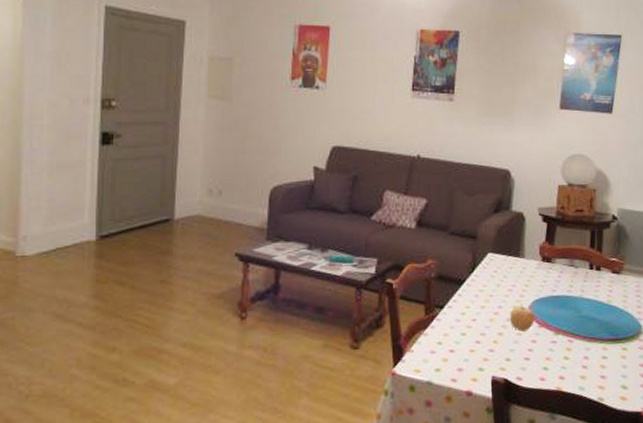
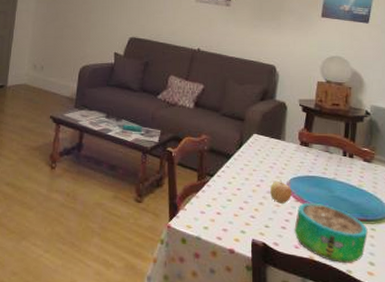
decorative bowl: none [539,326,619,391] -> present [294,202,368,263]

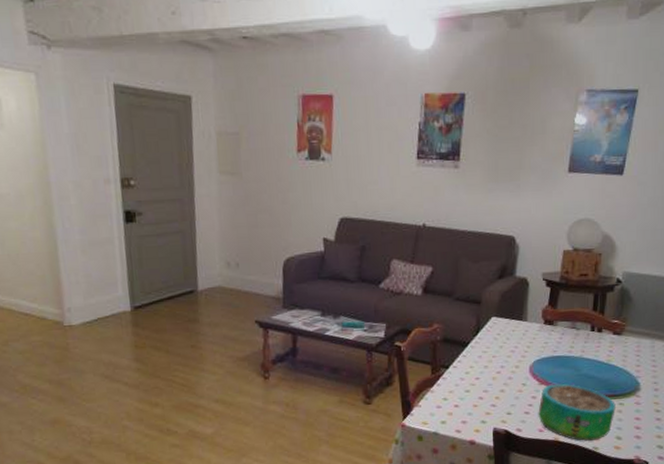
fruit: present [270,179,292,204] -> none [512,363,535,389]

